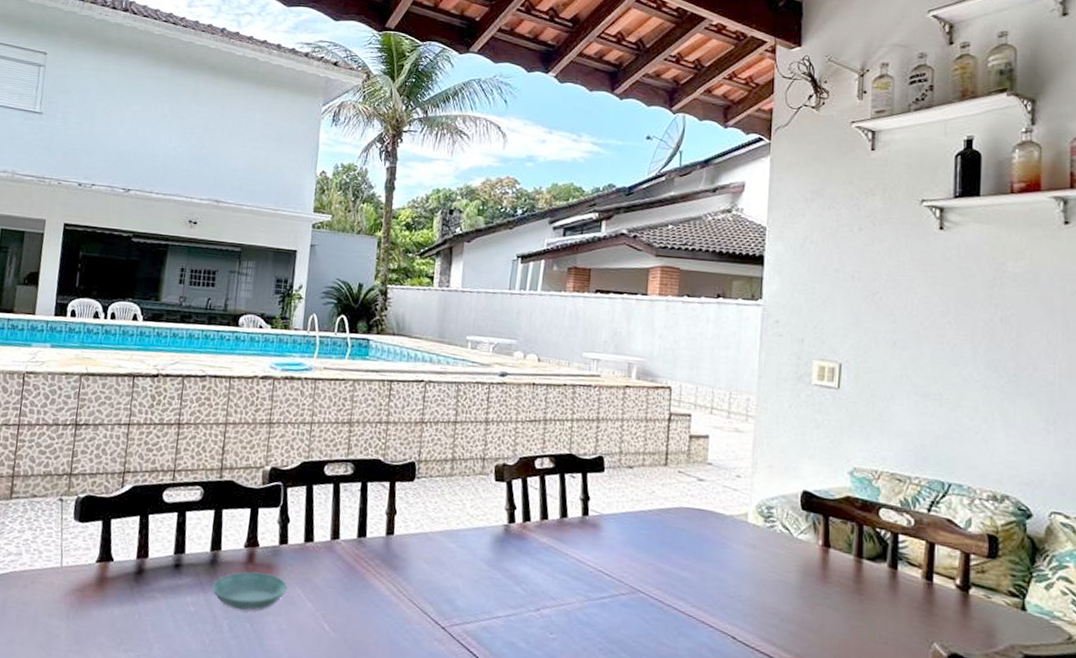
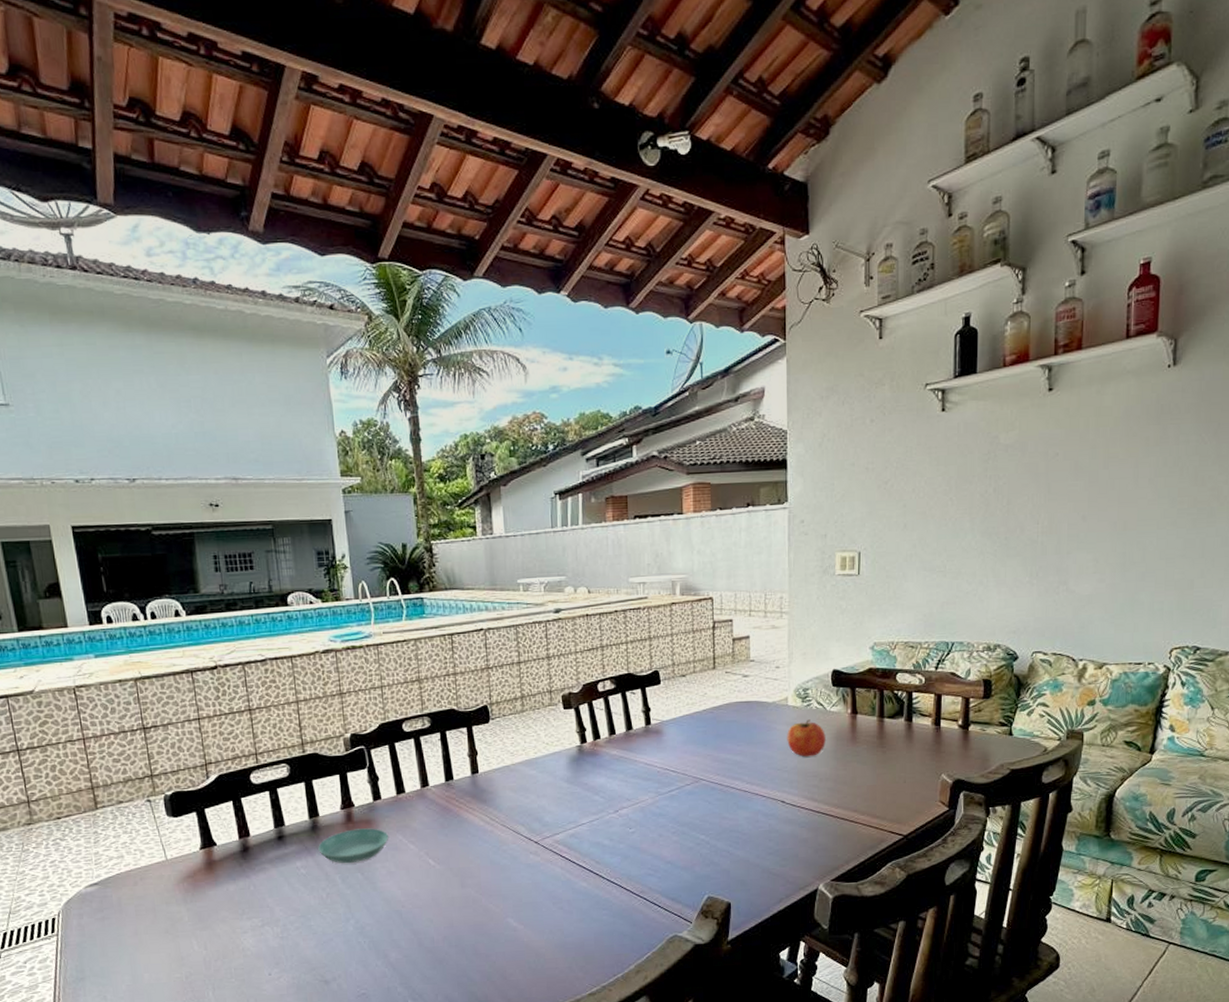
fruit: none [743,543,790,589] -> present [787,719,826,757]

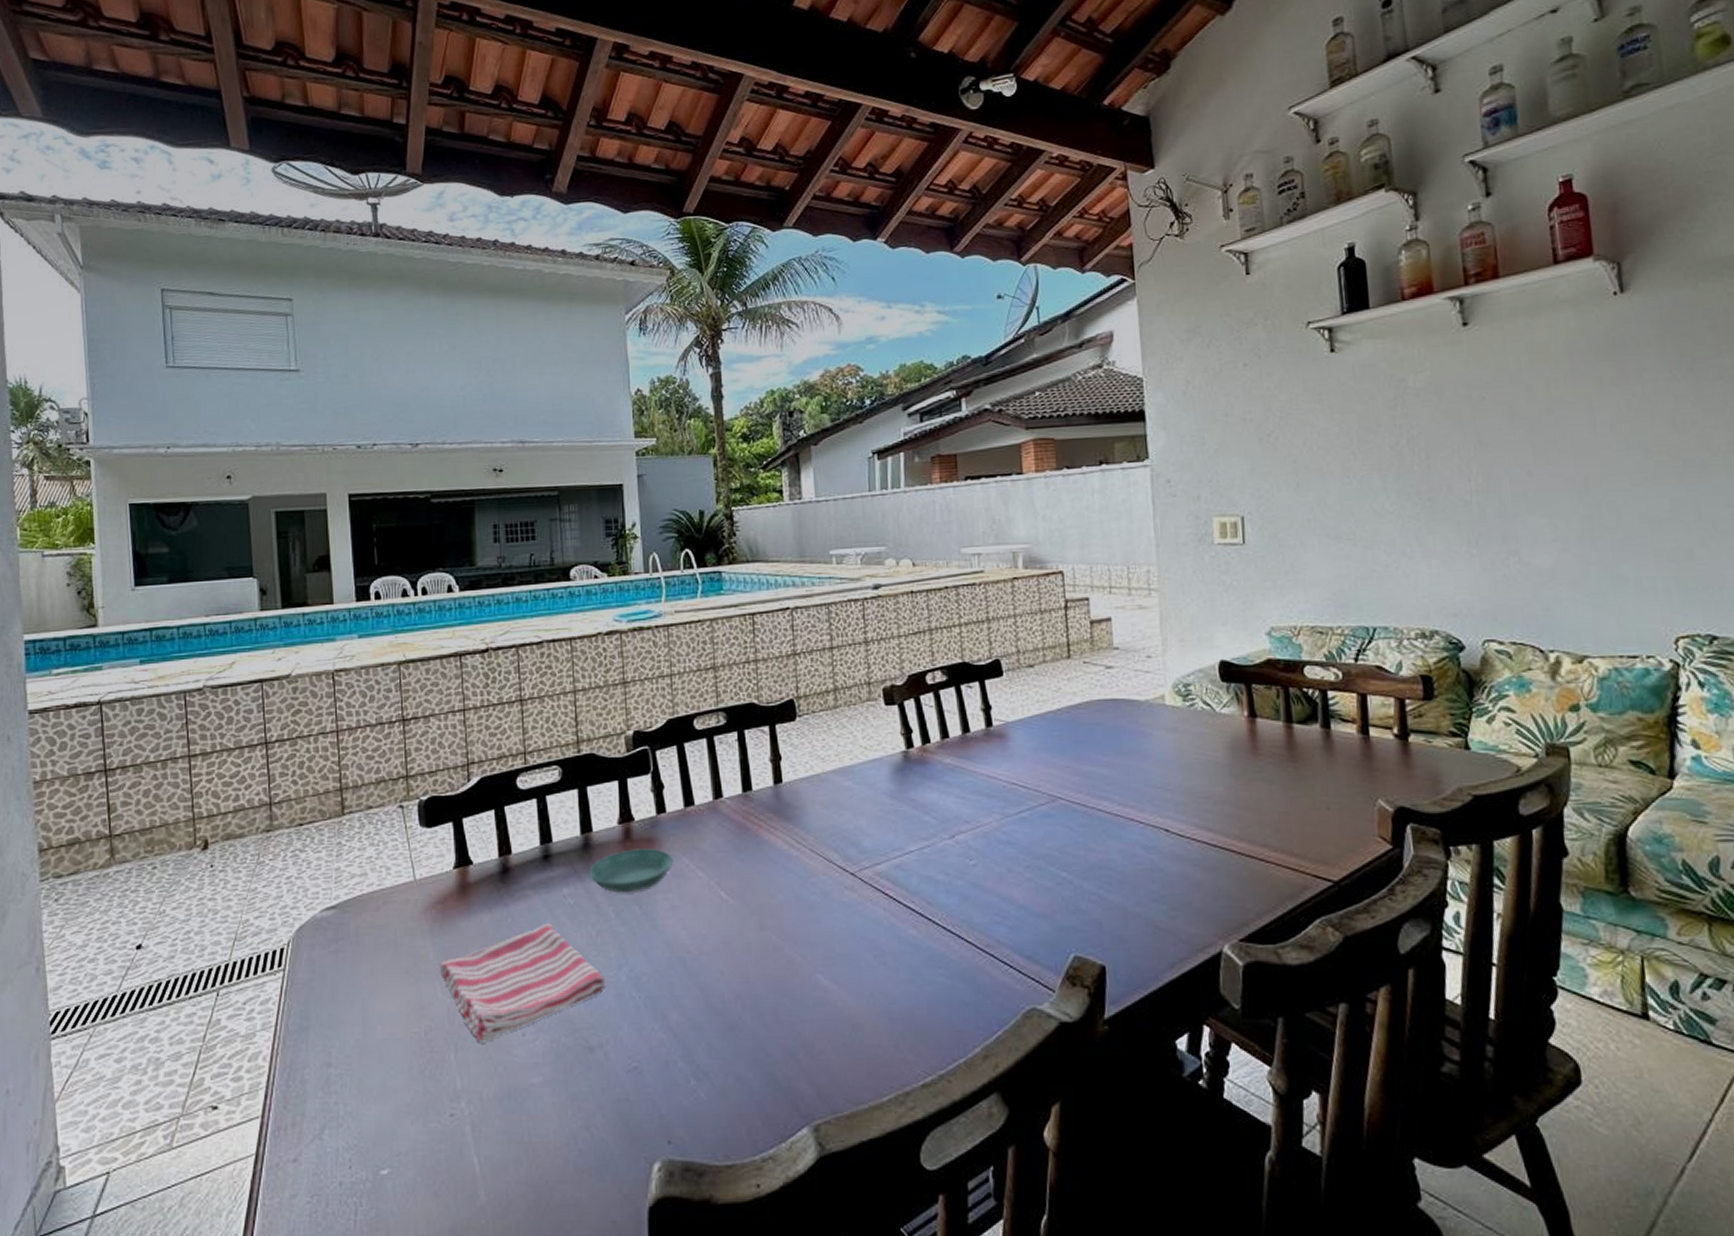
dish towel: none [193,888,337,983] -> present [439,922,606,1043]
fruit: present [787,719,826,757] -> none [1166,723,1218,772]

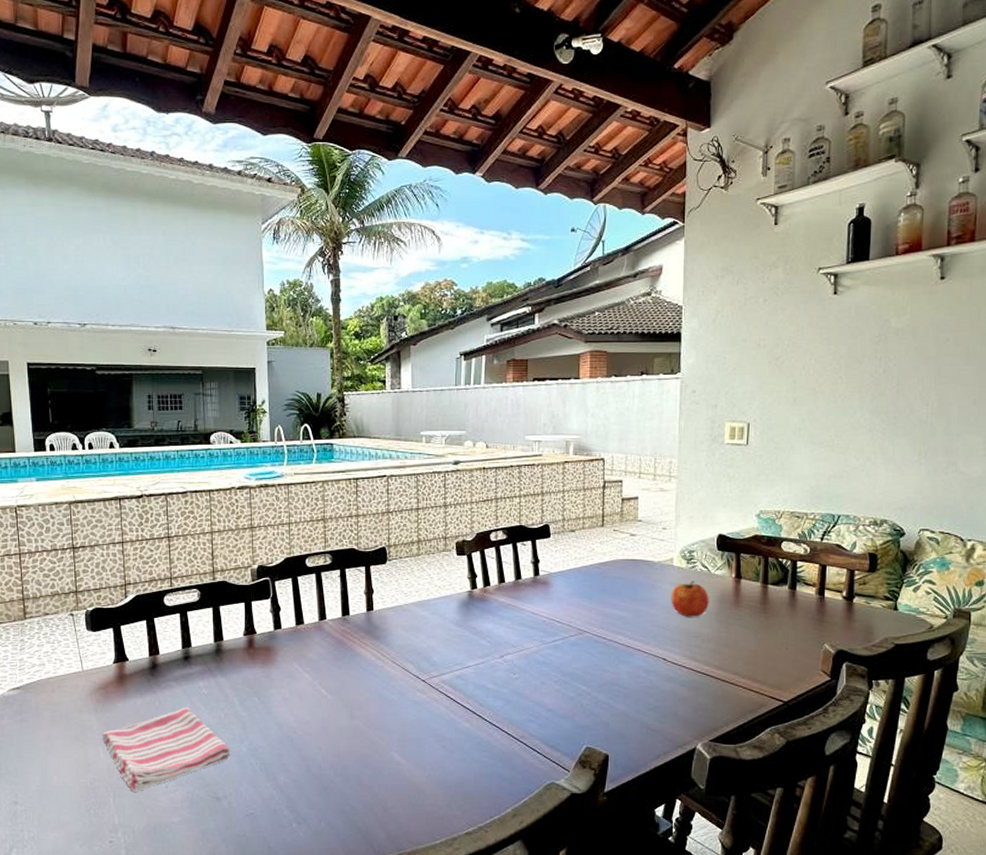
saucer: present [589,848,674,894] -> none [220,655,286,688]
fruit: none [1166,723,1218,772] -> present [671,581,709,617]

